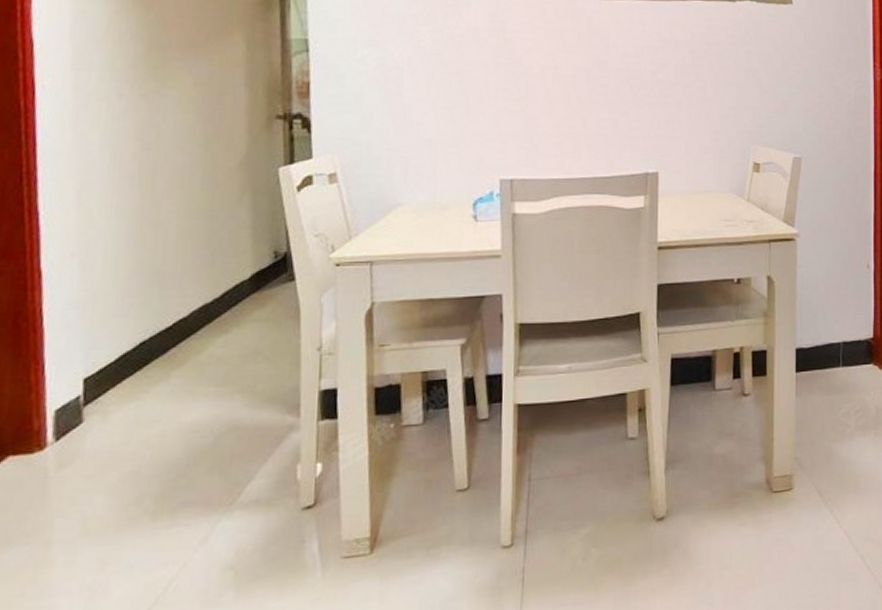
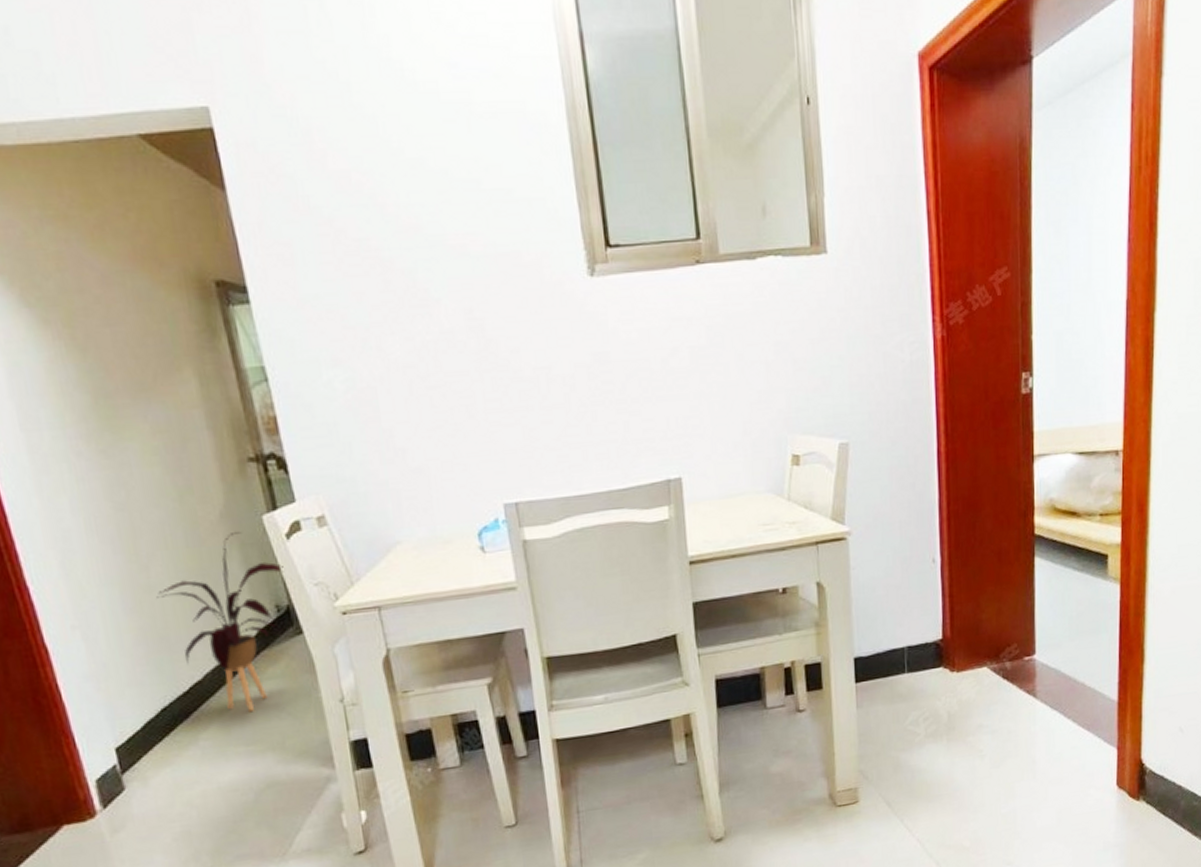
house plant: none [162,179,289,354] -> present [156,531,284,713]

